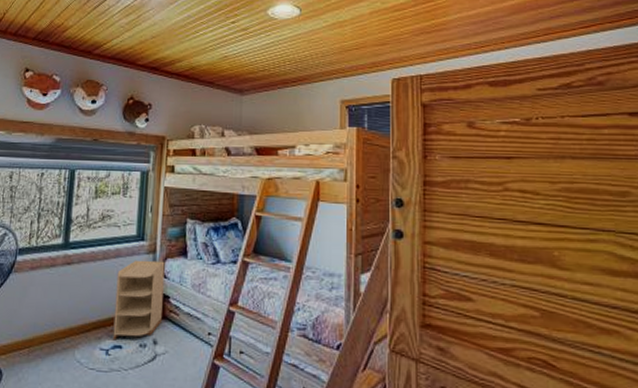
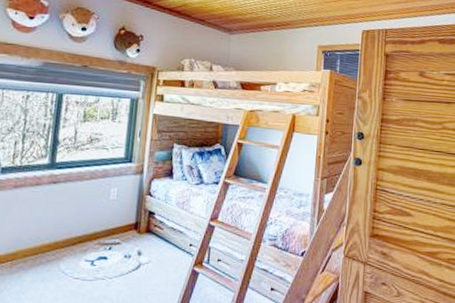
nightstand: present [112,259,165,341] -> none [98,180,152,253]

